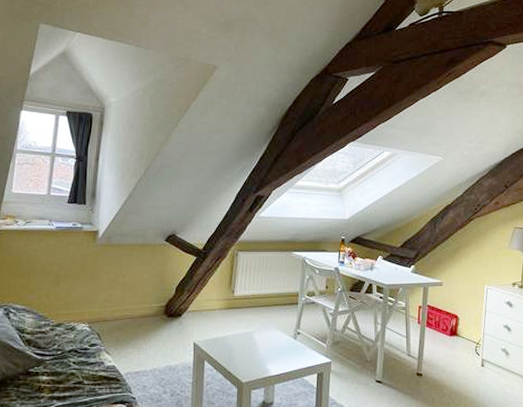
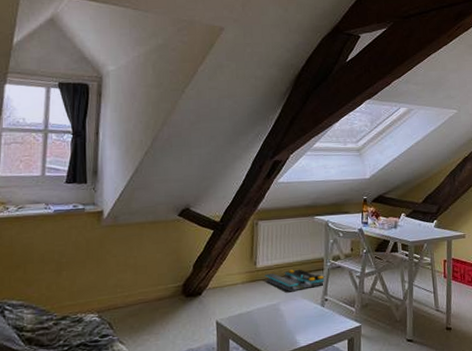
storage bin: none [241,301,300,322] -> present [265,269,326,292]

